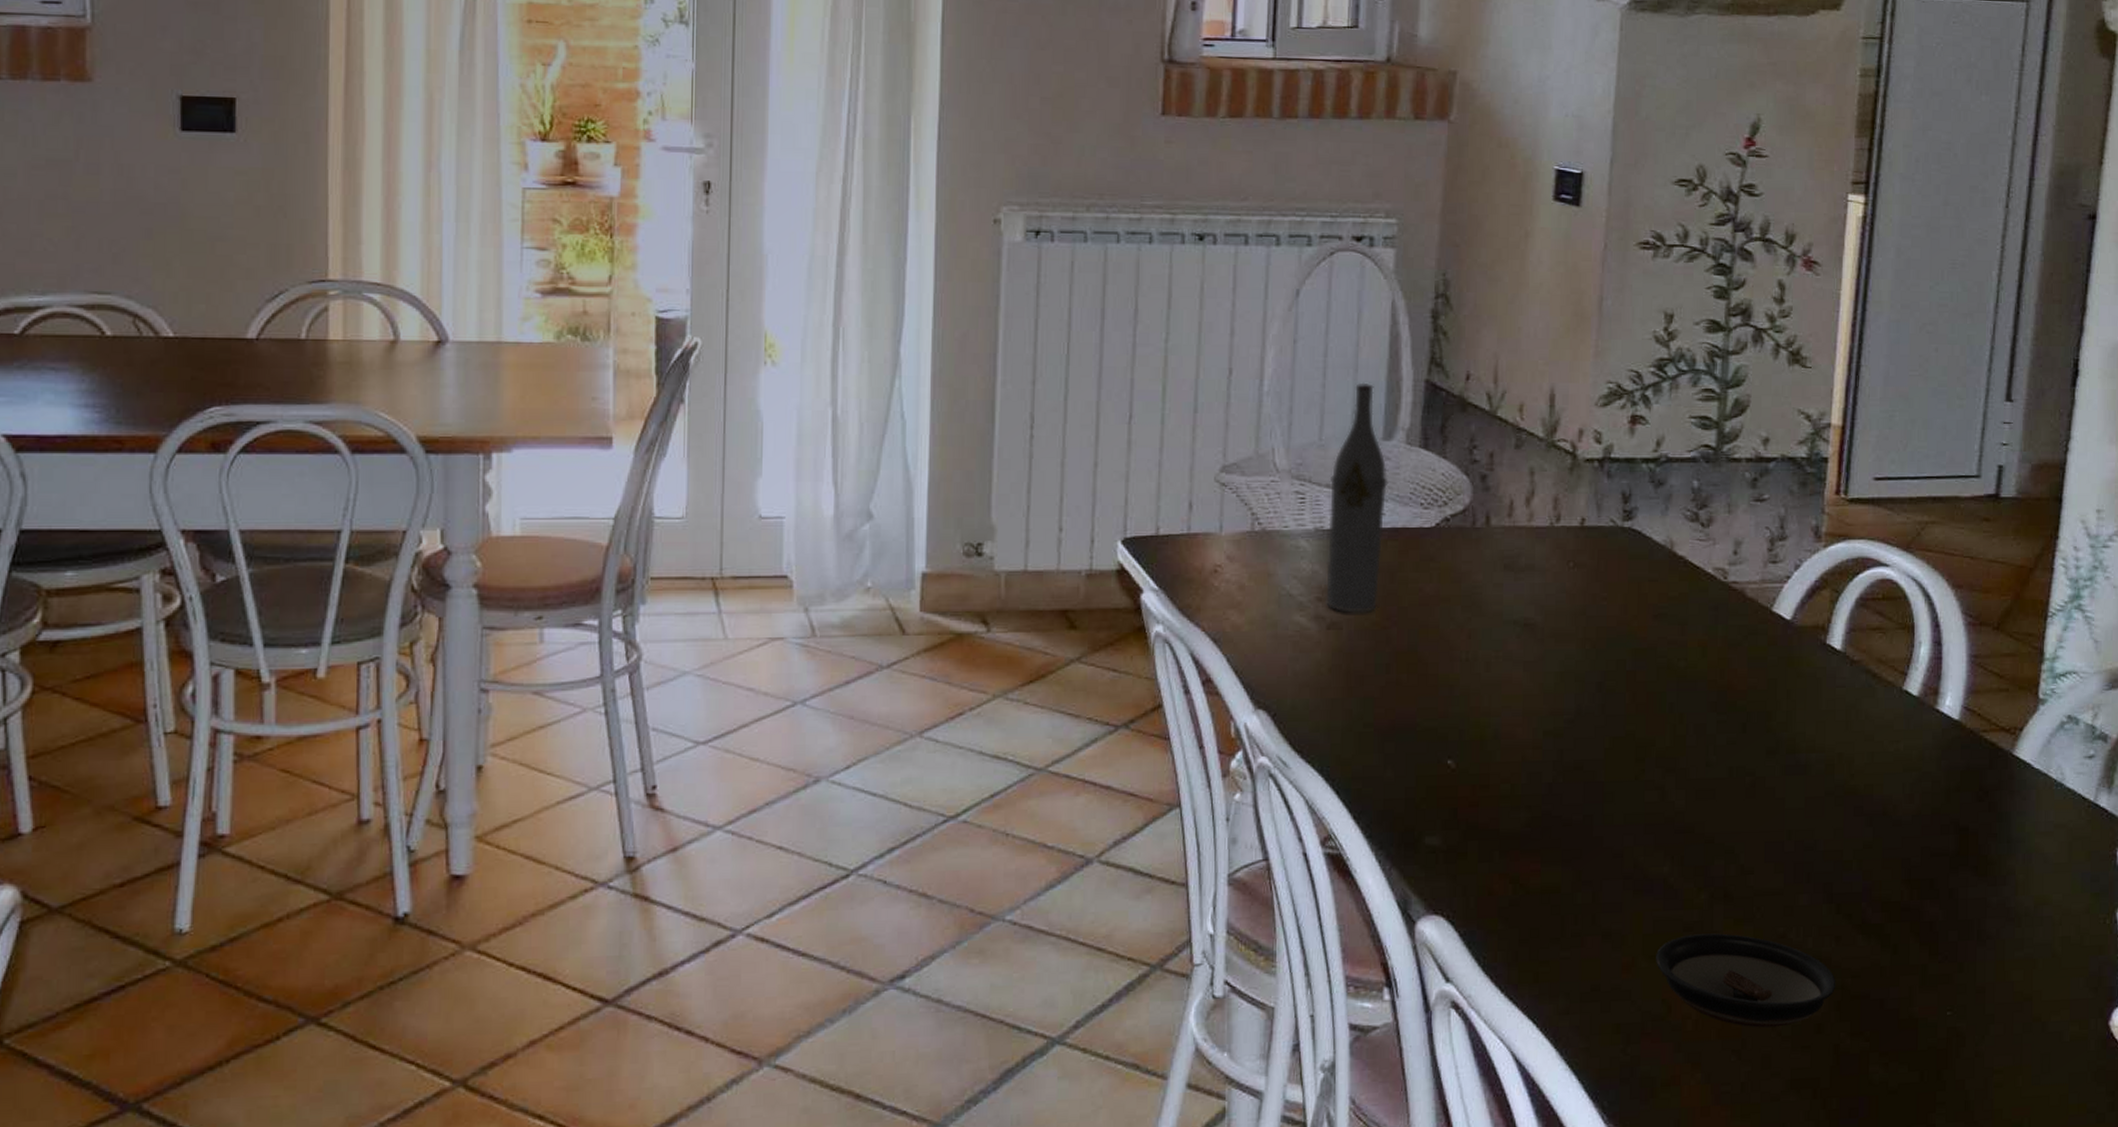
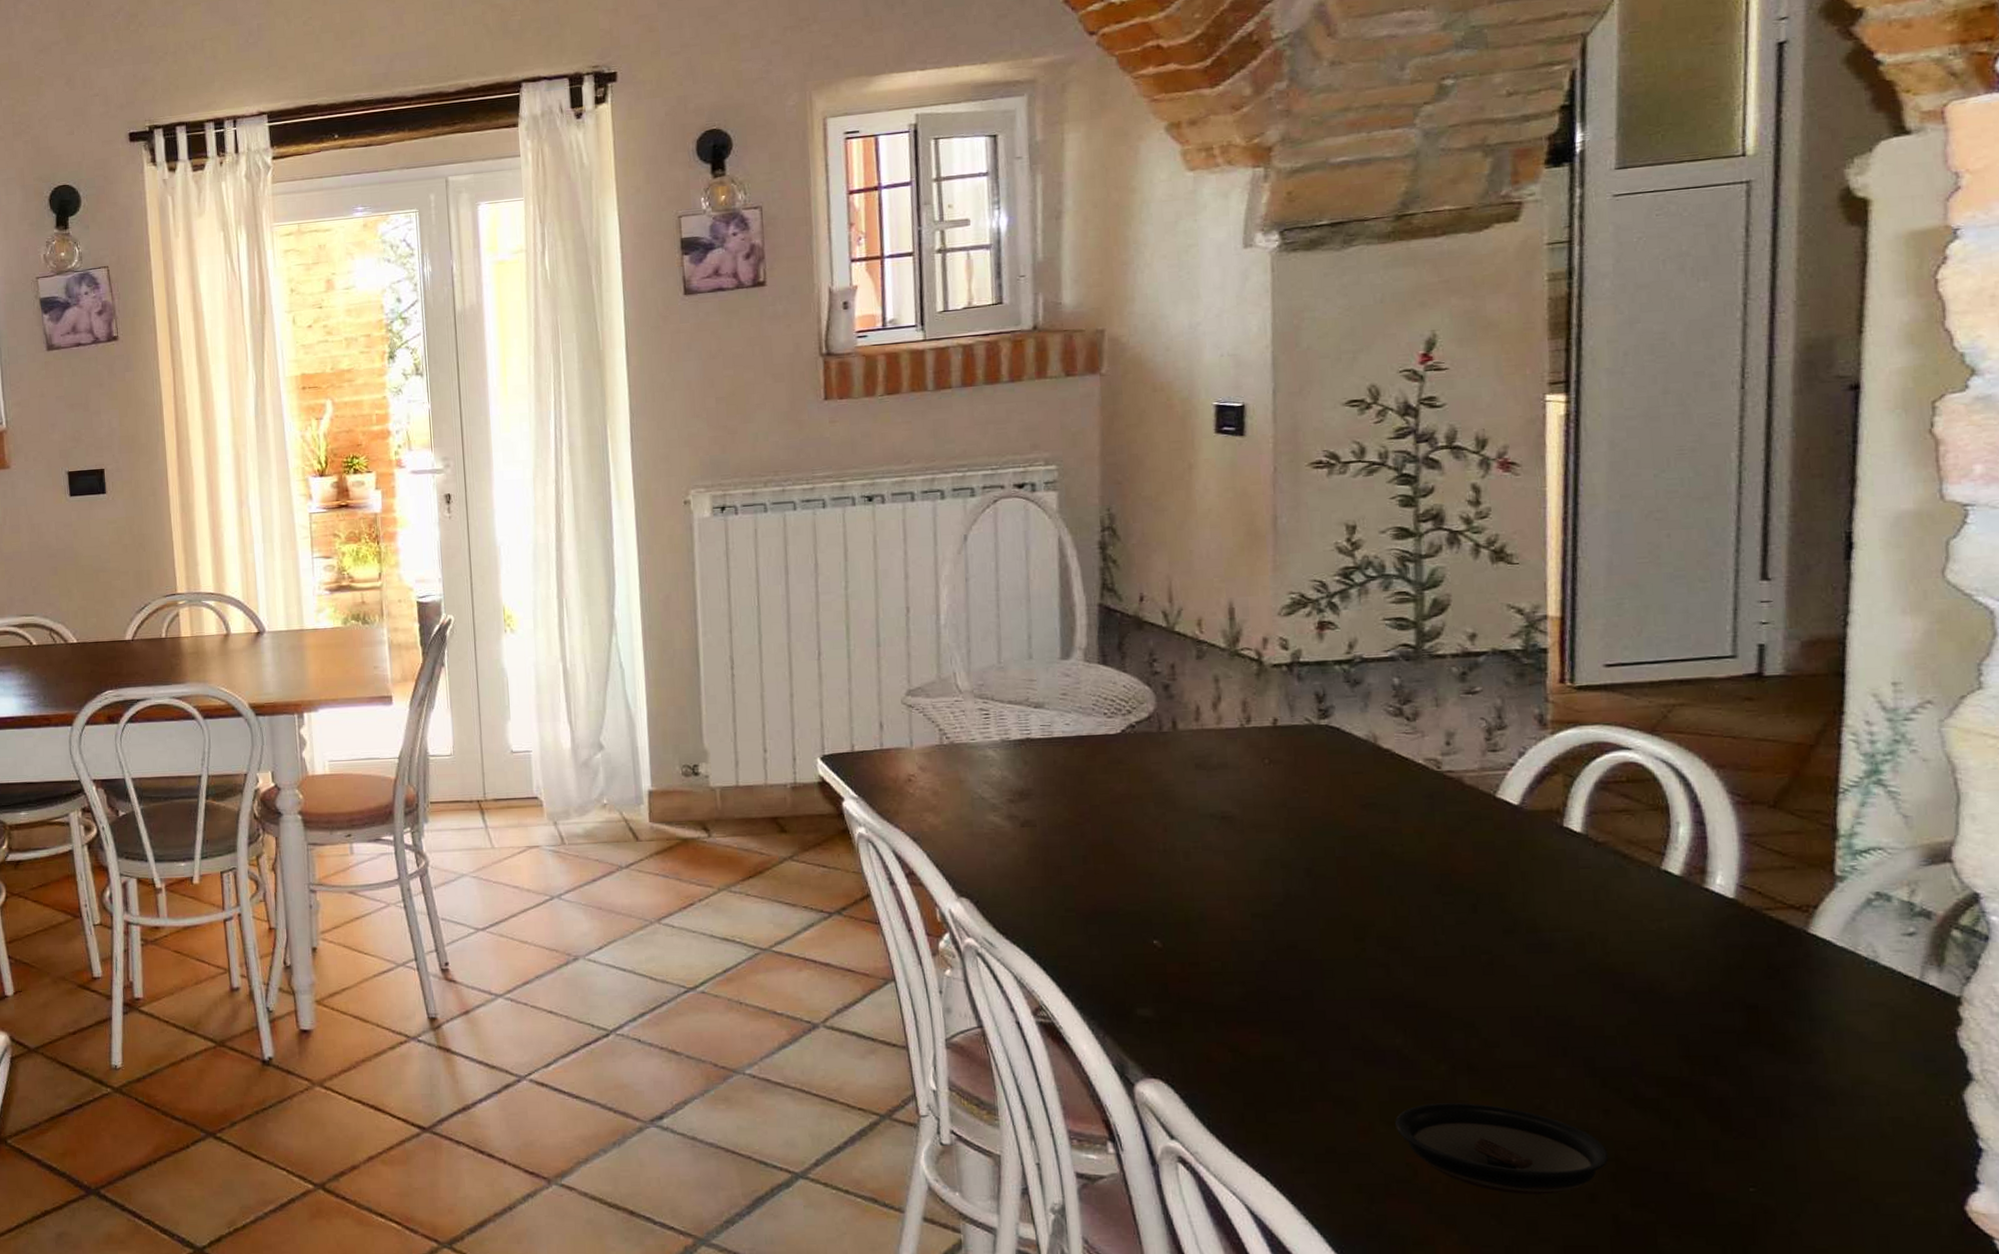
wine bottle: present [1326,382,1389,613] -> none [1011,610,1070,812]

